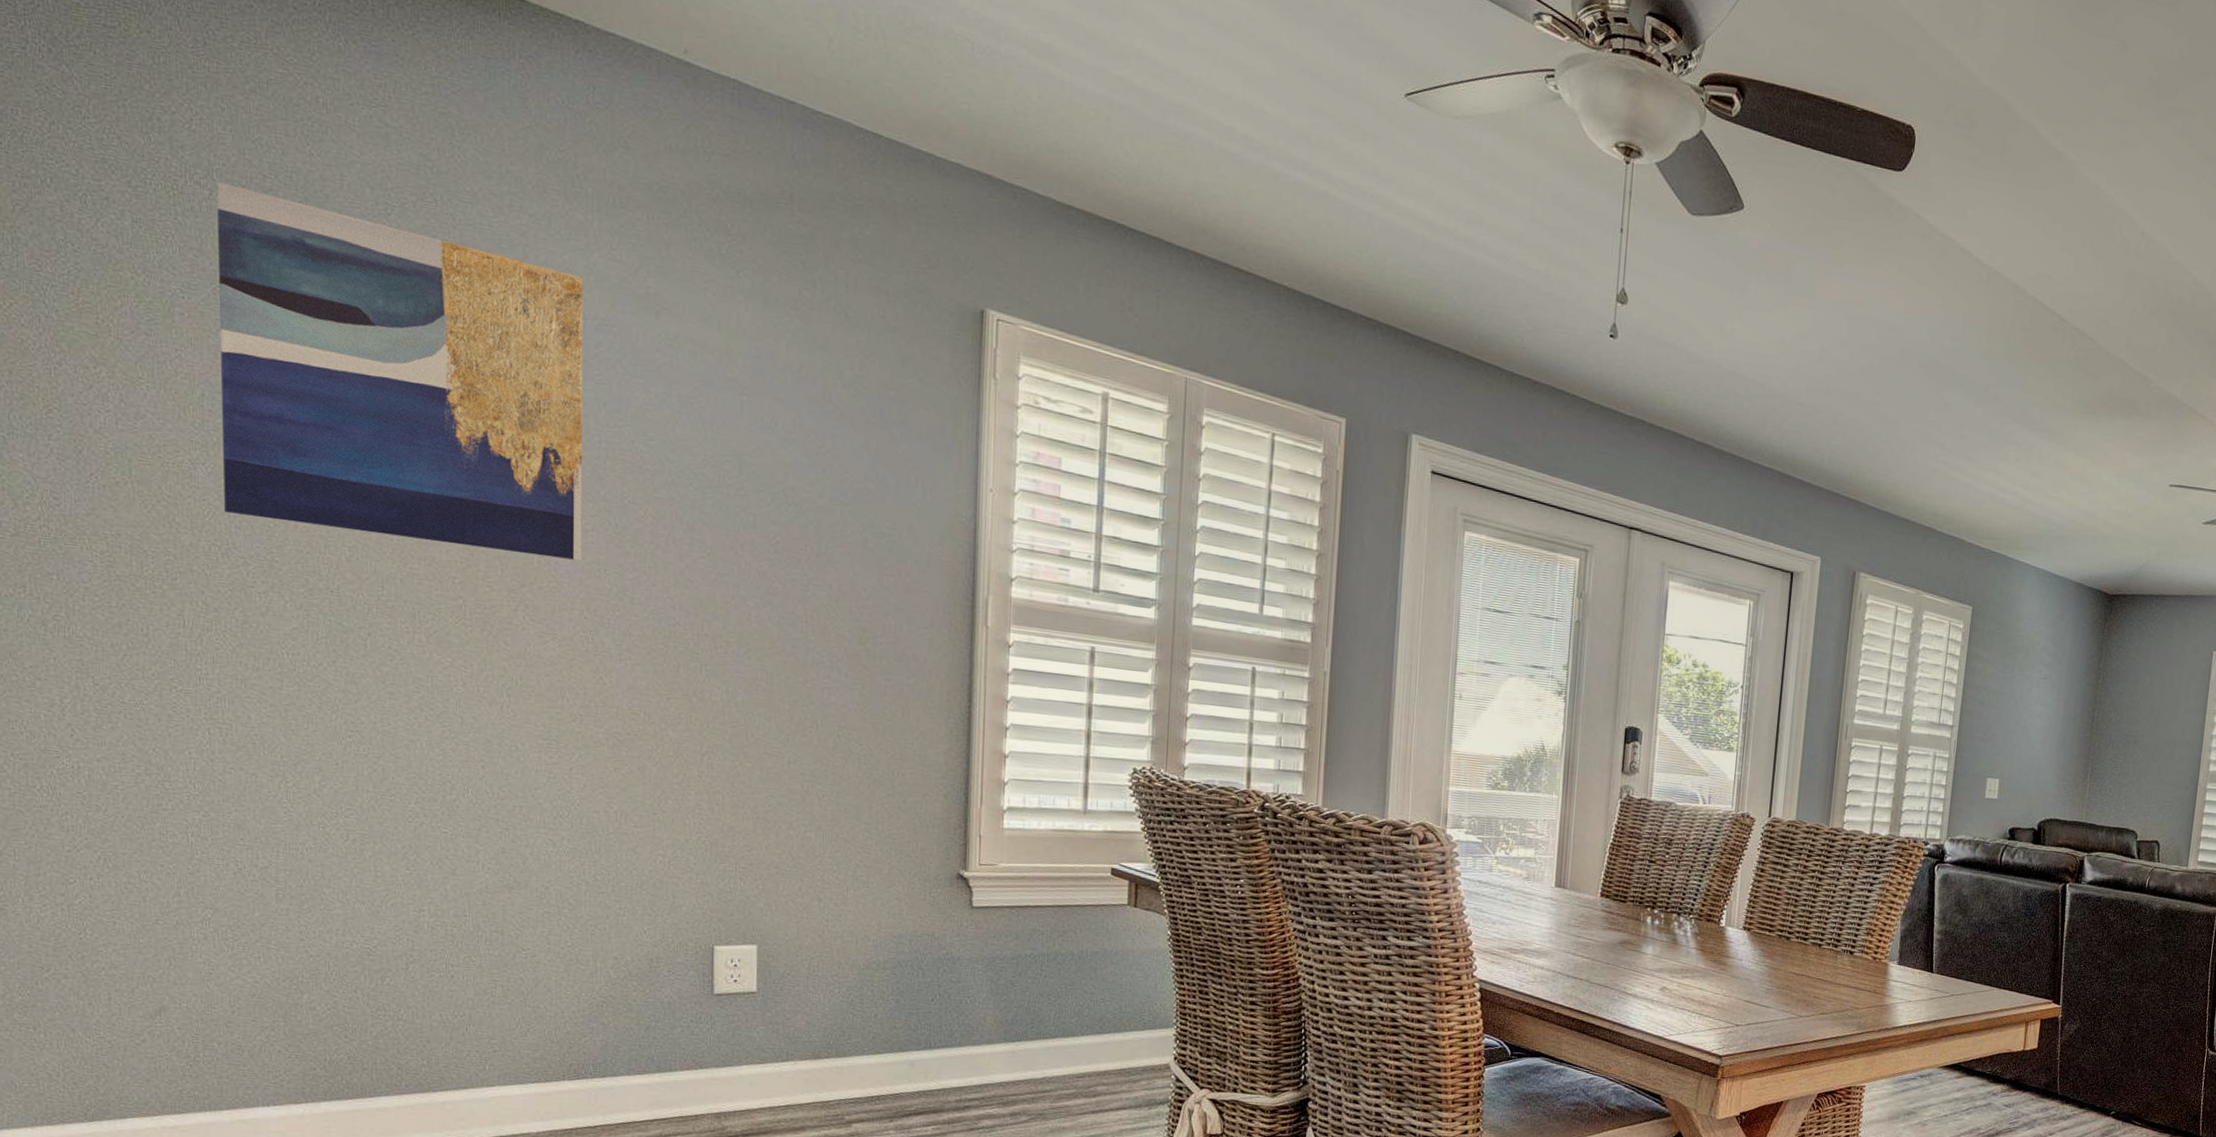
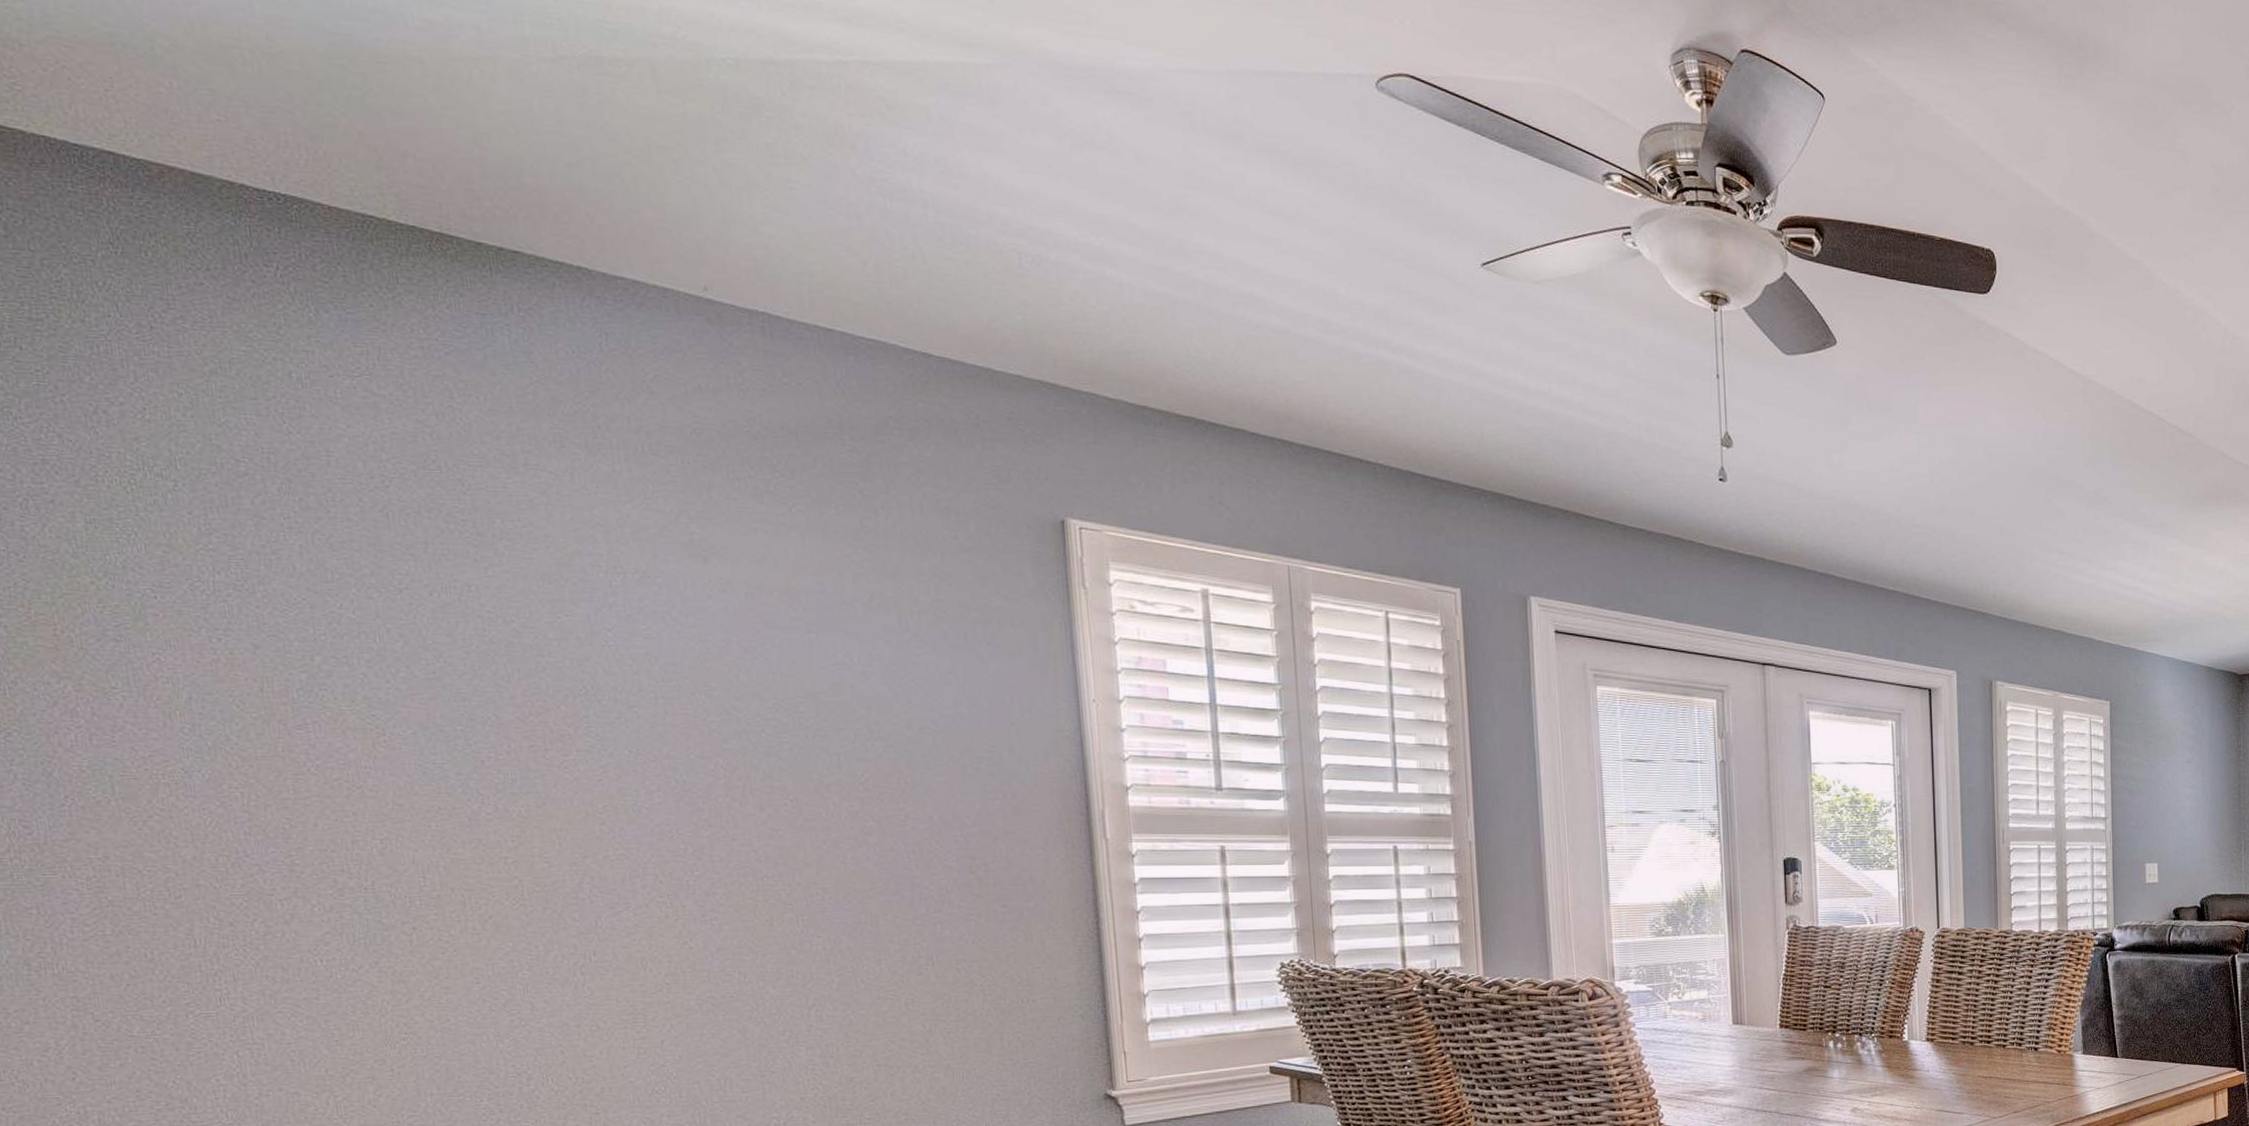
wall art: present [217,182,583,561] -> none [182,472,650,824]

